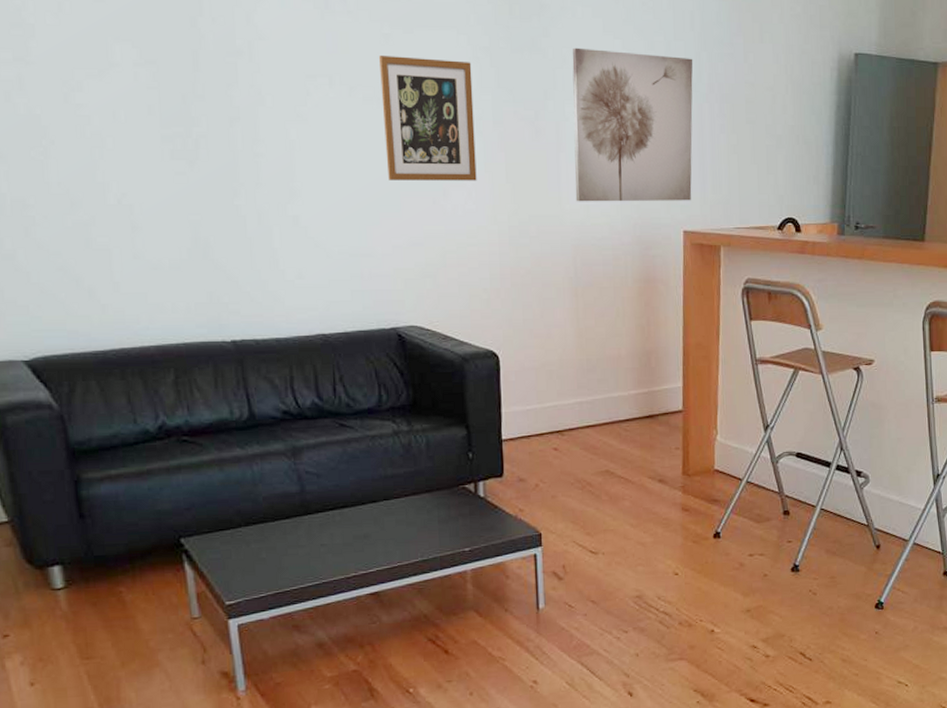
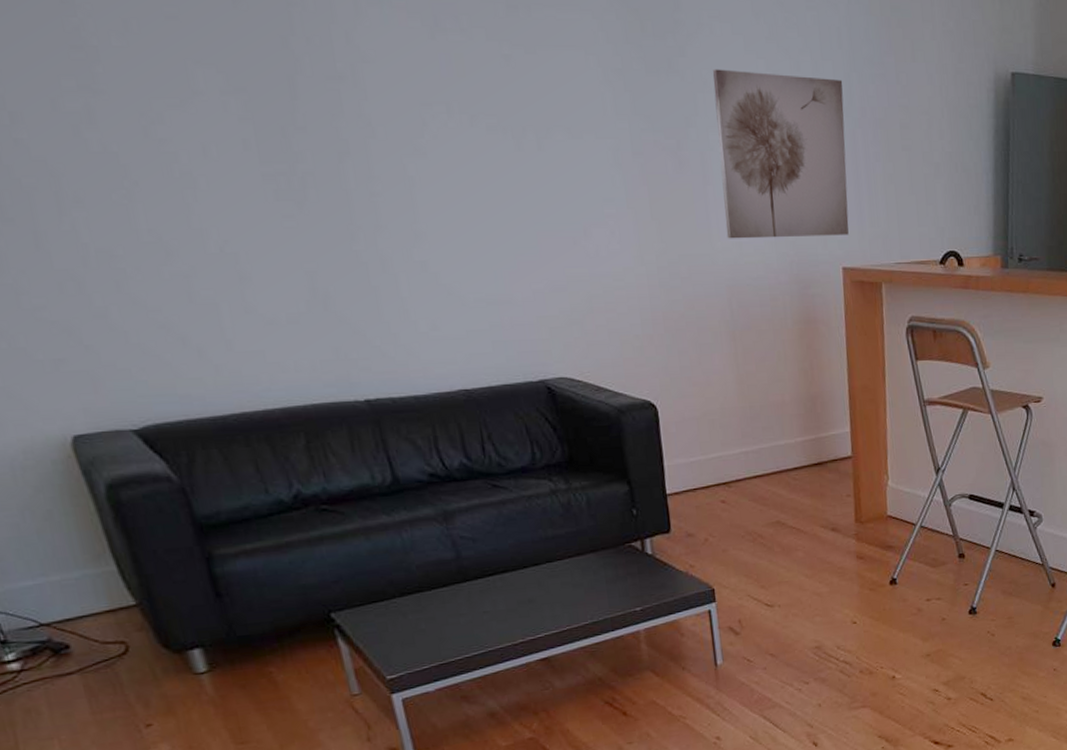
wall art: present [379,54,477,181] -> none [501,78,619,220]

